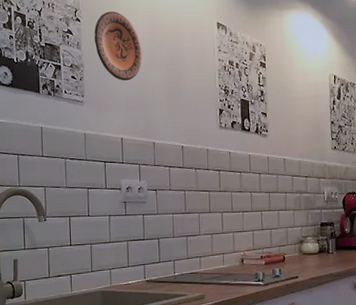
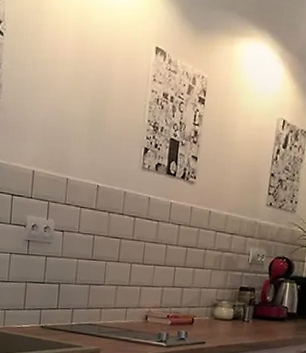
decorative plate: present [94,11,143,81] -> none [16,25,68,107]

